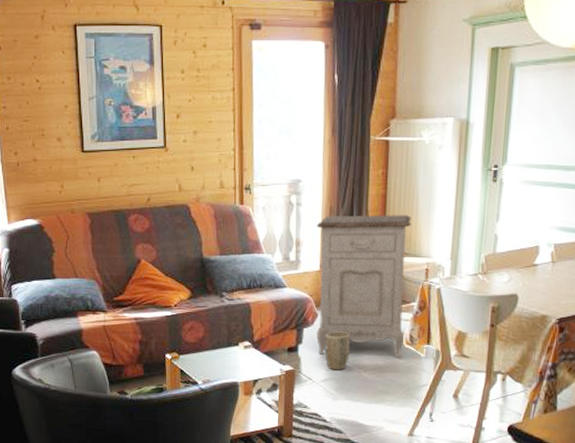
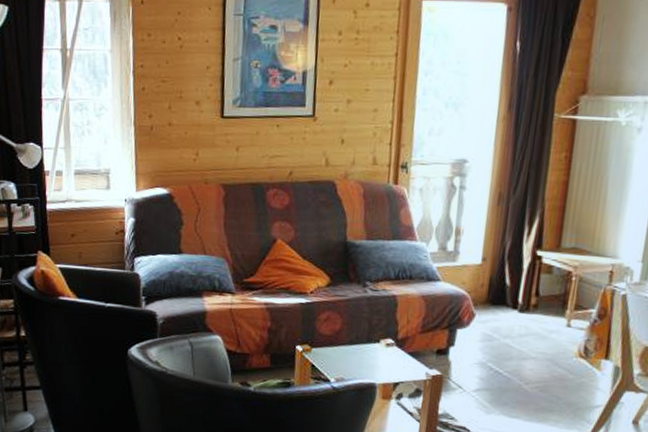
nightstand: present [316,215,412,357] -> none [472,203,597,371]
plant pot: present [325,331,351,370] -> none [480,335,513,381]

